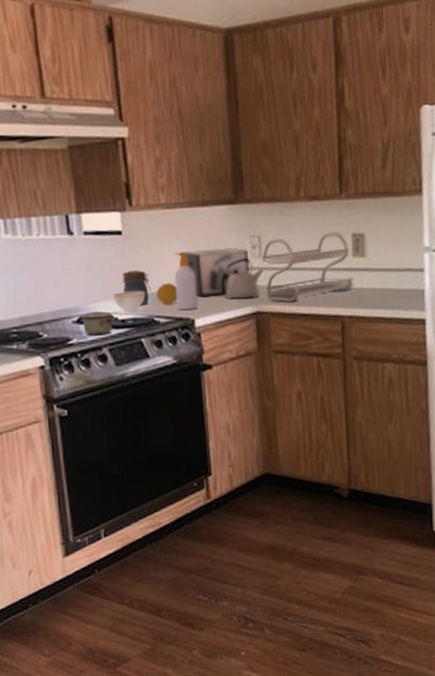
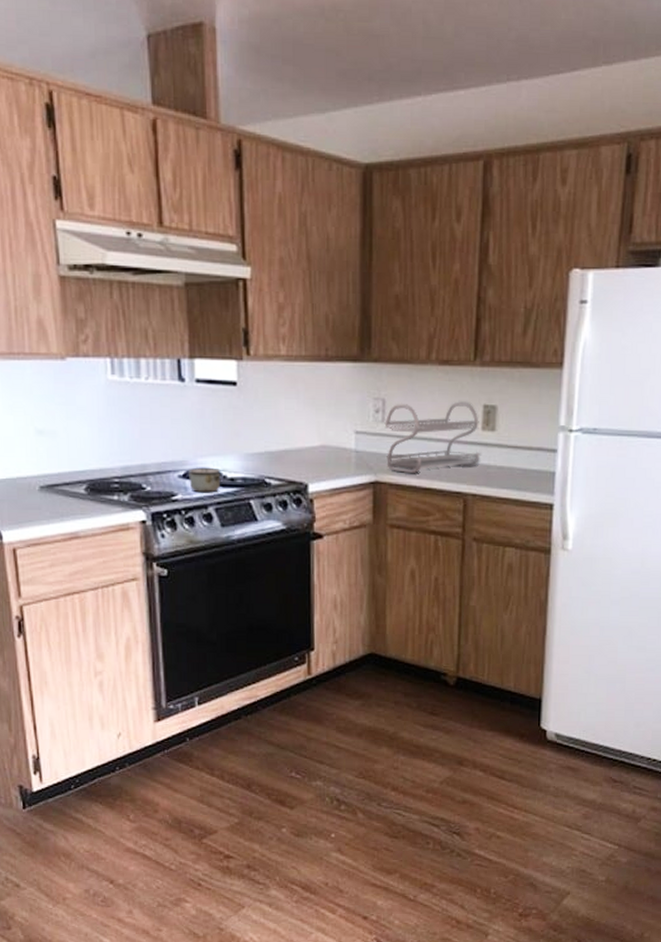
bowl: present [112,291,146,313] -> none [222,448,258,472]
jar: present [122,270,151,305] -> none [234,426,264,464]
fruit: present [156,283,177,305] -> none [269,442,291,466]
soap bottle: present [174,252,198,311] -> none [290,410,313,474]
toaster: present [180,248,249,298] -> none [297,409,370,461]
kettle: present [220,258,264,300] -> none [338,422,385,466]

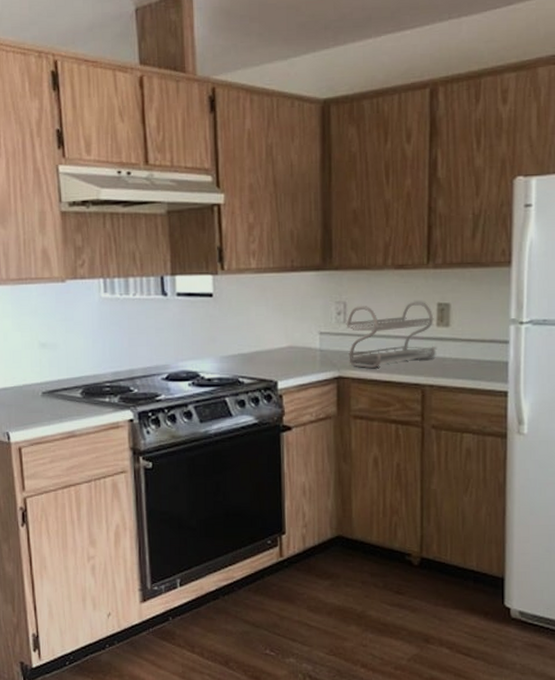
saucepan: present [189,468,221,492] -> none [171,371,200,392]

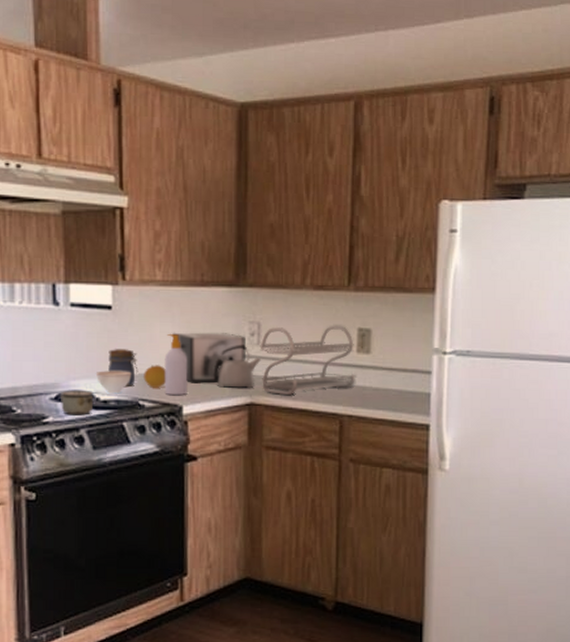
saucepan: none [171,371,200,392] -> present [61,391,94,414]
bowl: none [200,351,232,373] -> present [95,371,132,394]
jar: none [211,332,238,365] -> present [108,349,138,386]
fruit: none [242,345,262,366] -> present [144,365,166,388]
soap bottle: none [260,316,282,373] -> present [164,333,188,396]
toaster: none [267,313,333,361] -> present [172,332,246,384]
kettle: none [304,323,347,363] -> present [213,344,261,388]

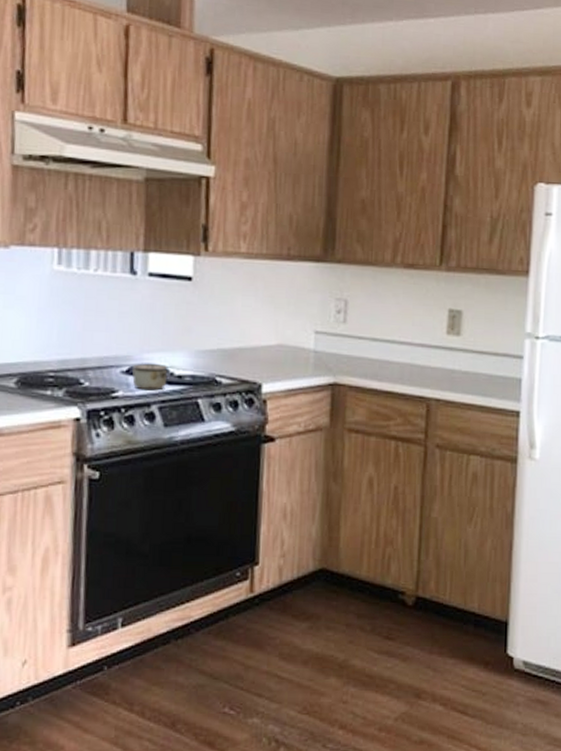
bowl: present [95,371,132,394] -> none [171,344,210,369]
jar: present [108,349,138,386] -> none [185,322,217,362]
fruit: present [144,365,166,388] -> none [222,340,246,364]
soap bottle: present [164,333,188,396] -> none [243,307,270,373]
toaster: present [172,332,246,384] -> none [254,306,332,361]
kettle: present [213,344,261,388] -> none [296,322,346,367]
dish rack: present [260,325,356,396] -> none [346,305,446,377]

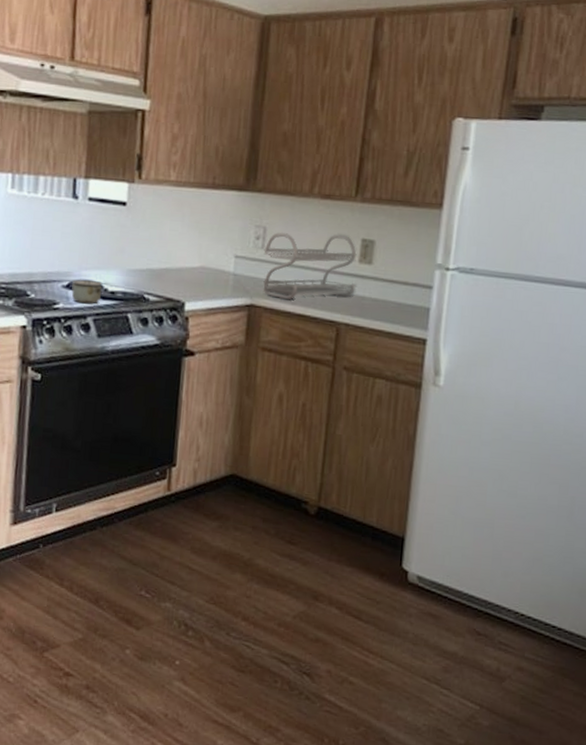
dish rack: none [346,305,446,377] -> present [263,232,357,300]

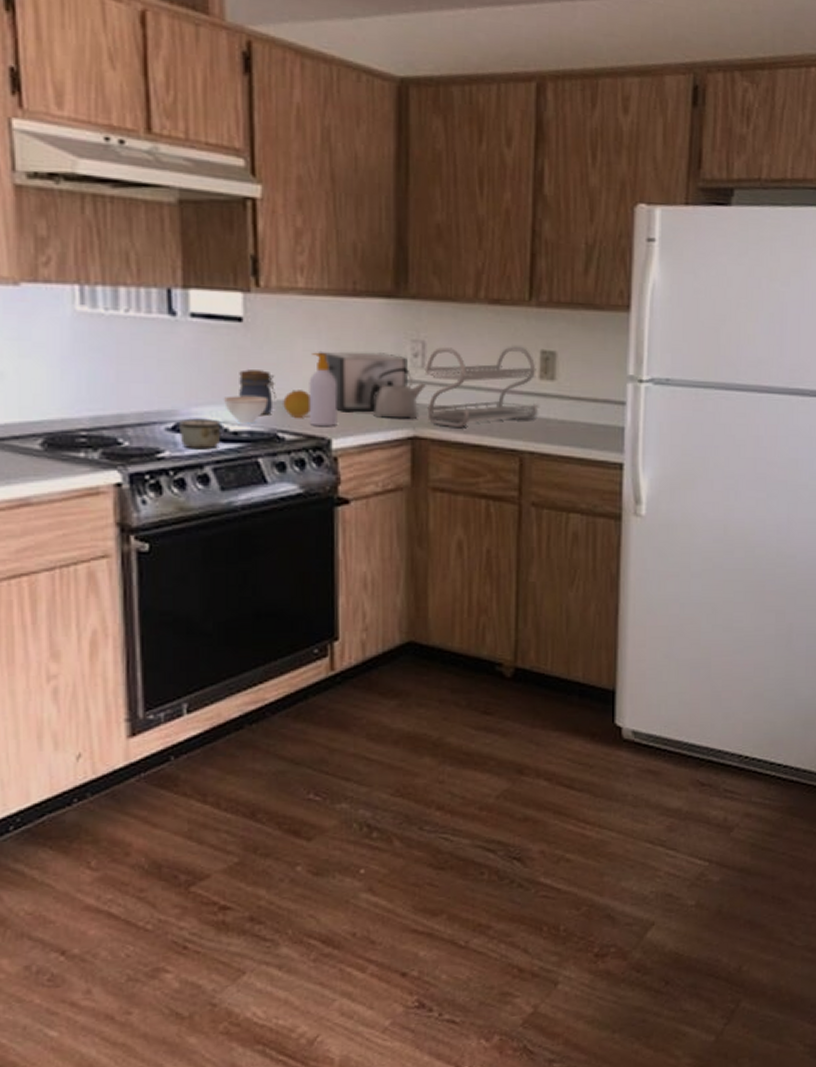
bowl: none [106,263,140,286] -> present [223,396,269,424]
jar: none [118,243,147,280] -> present [239,369,277,415]
fruit: none [150,261,172,283] -> present [283,390,310,417]
soap bottle: none [169,232,194,292] -> present [309,352,337,427]
toaster: none [181,231,251,283] -> present [318,350,408,413]
kettle: none [216,247,264,290] -> present [369,367,426,419]

